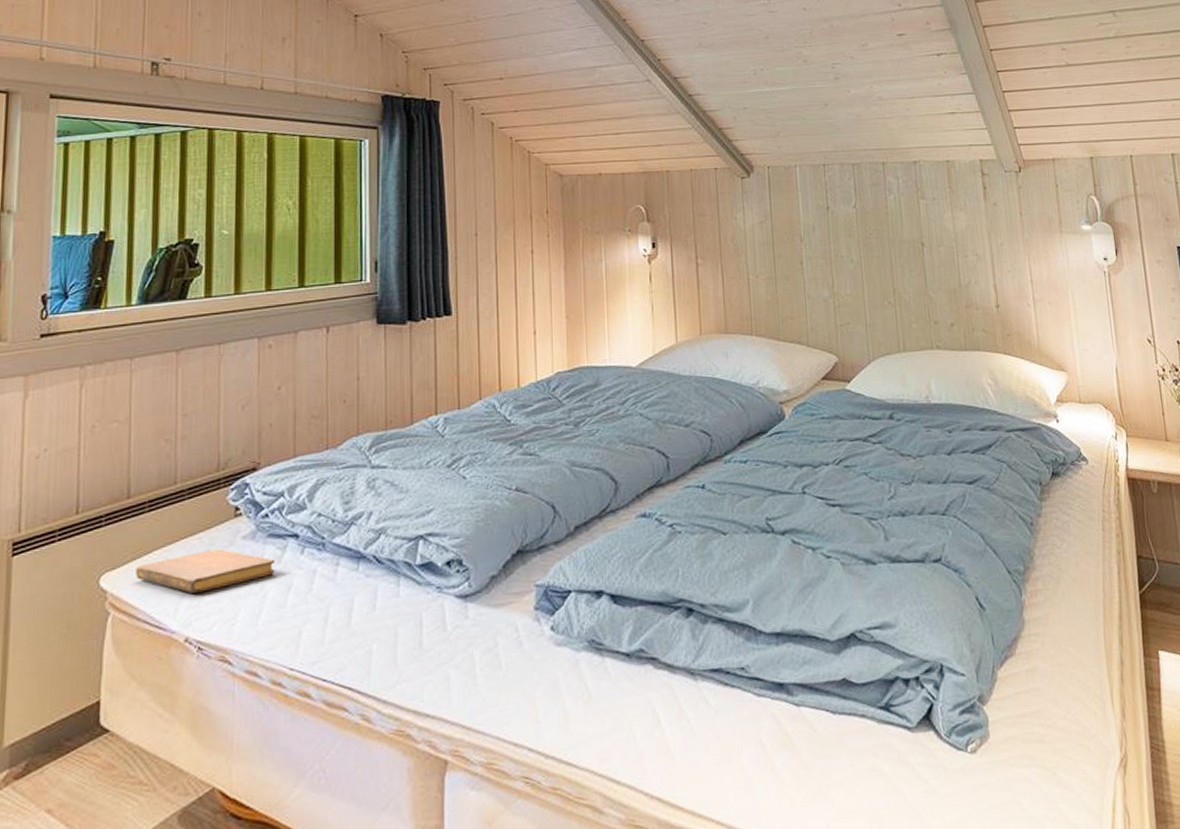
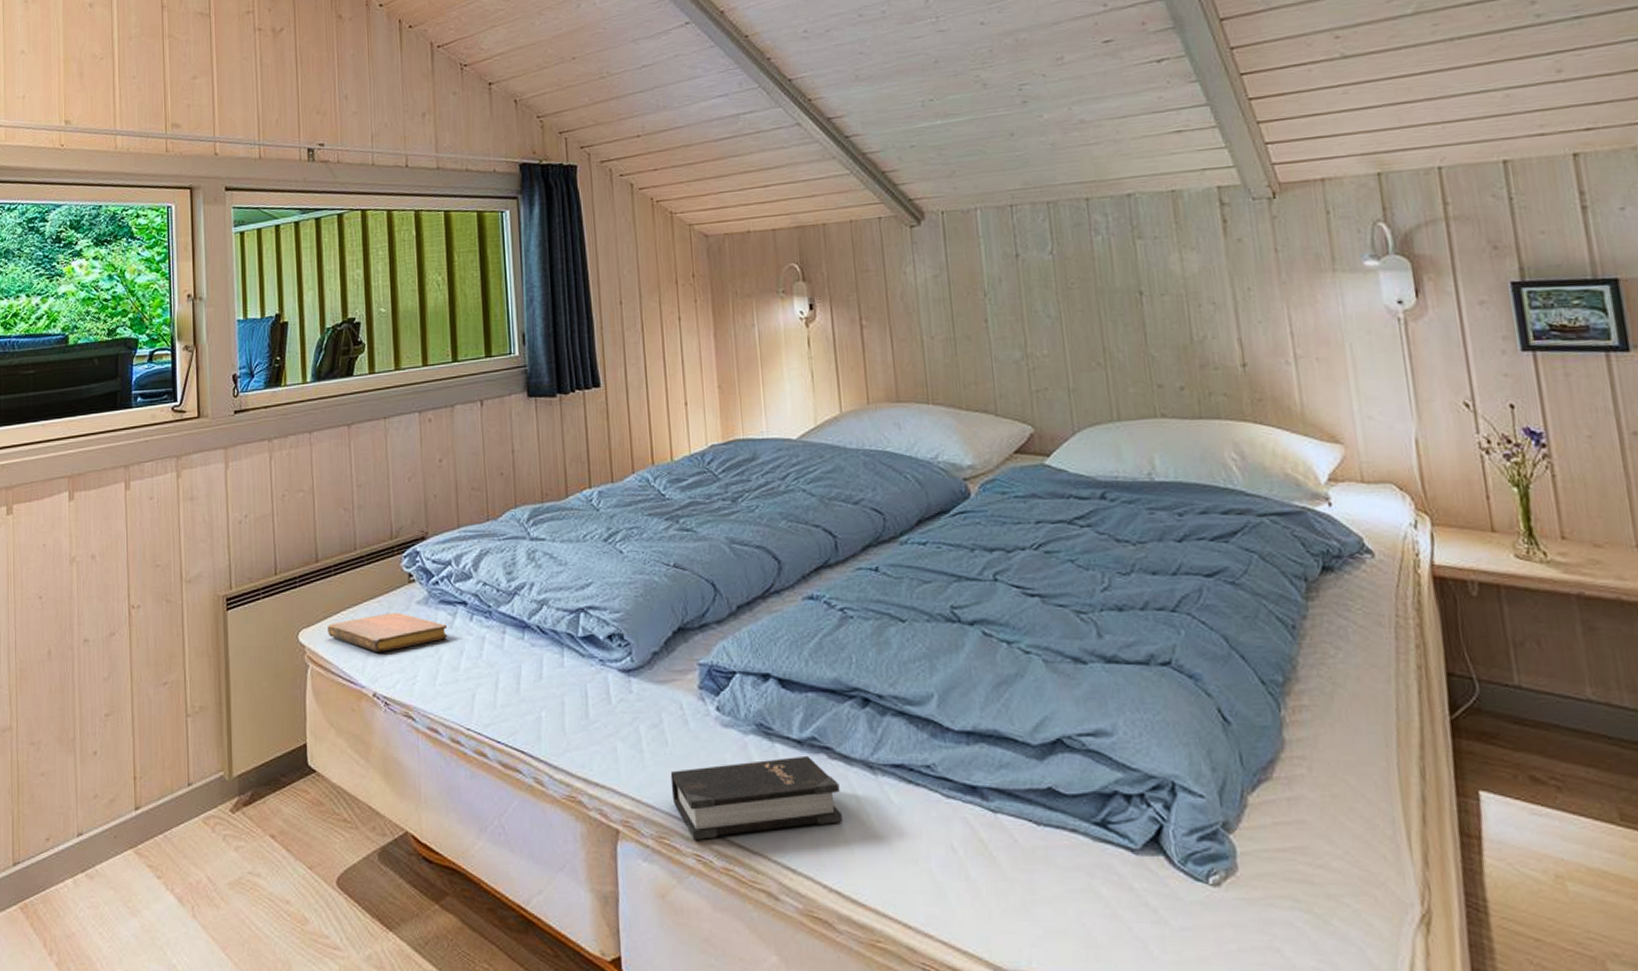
hardback book: none [502,667,665,762] -> present [670,755,842,840]

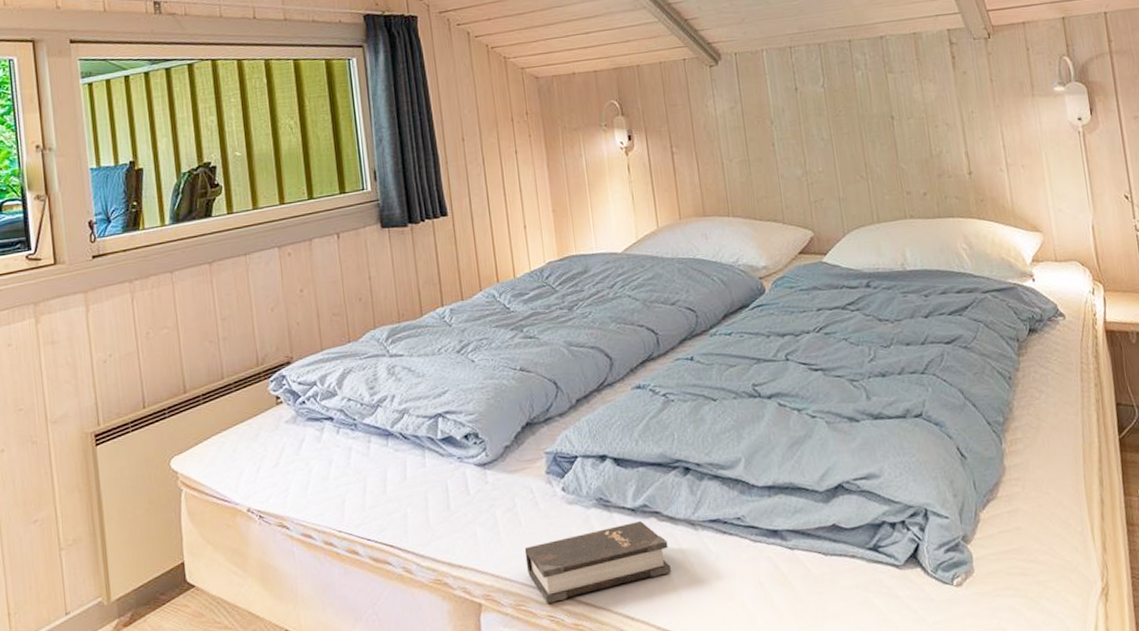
notebook: present [328,613,448,652] -> none [199,433,316,471]

